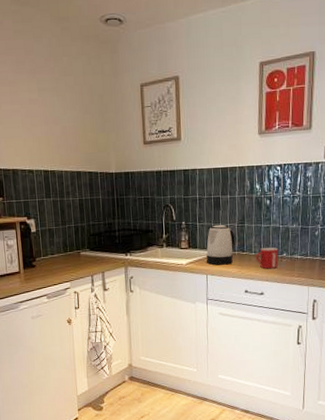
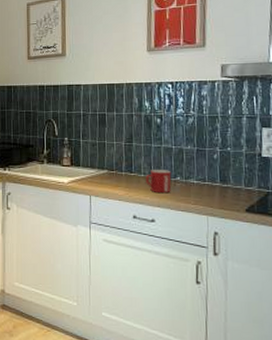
kettle: present [206,224,235,265] -> none [90,142,122,186]

